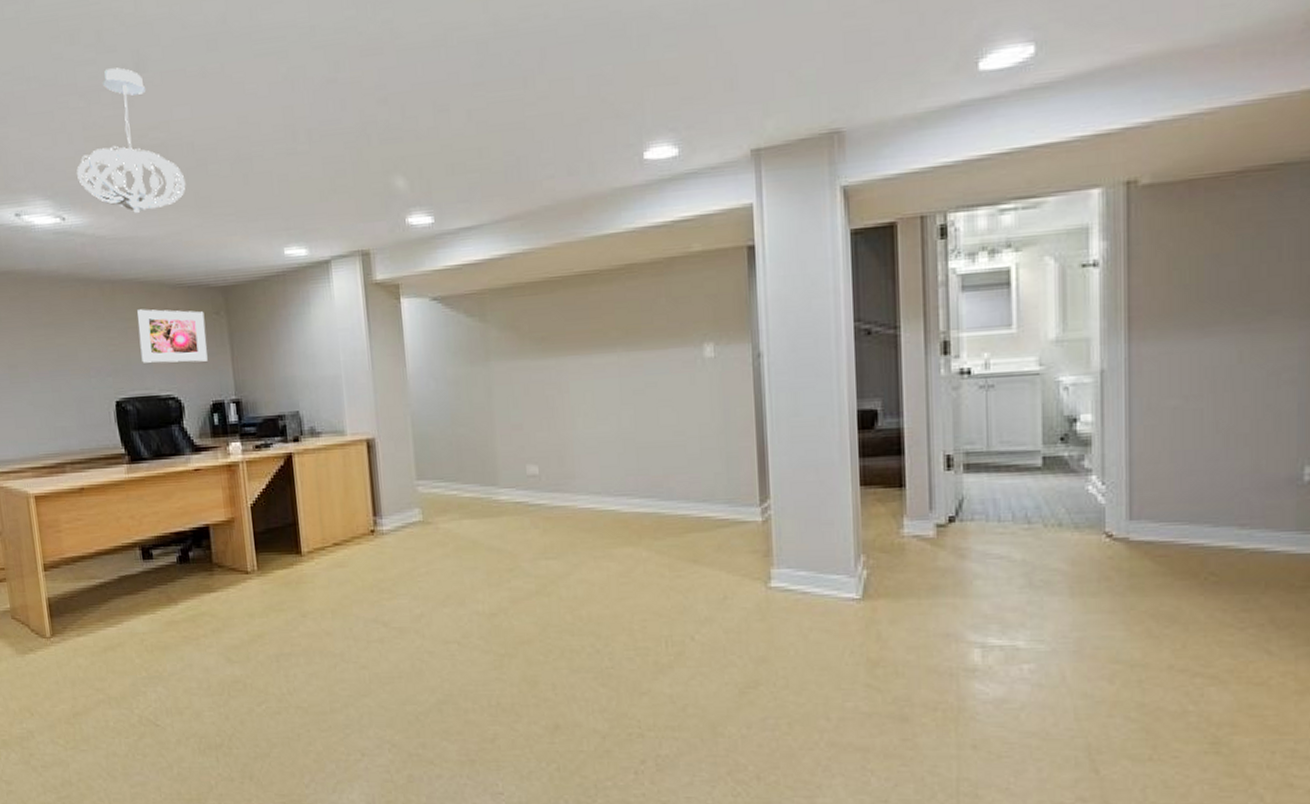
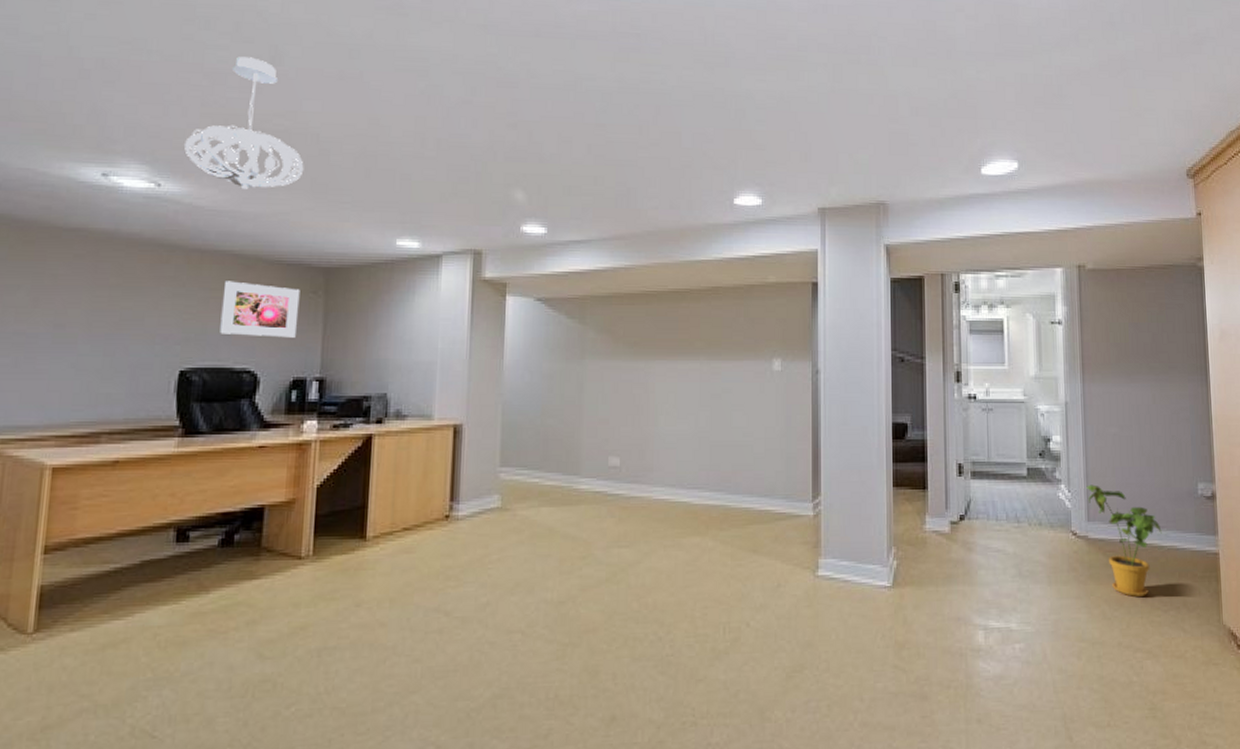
house plant: none [1129,474,1242,611] -> present [1086,484,1162,597]

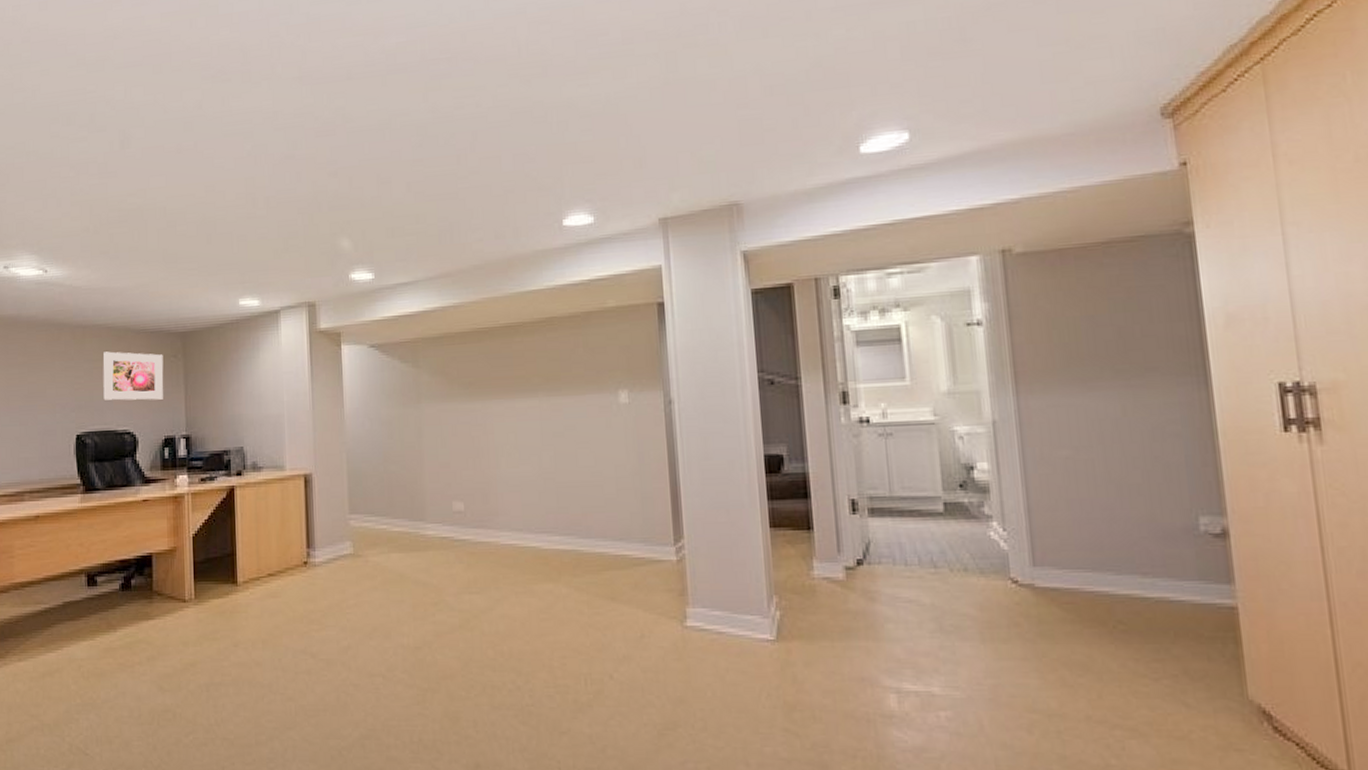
pendant light: present [184,57,304,189] -> none [62,144,156,267]
house plant: present [1086,484,1162,597] -> none [1029,521,1145,660]

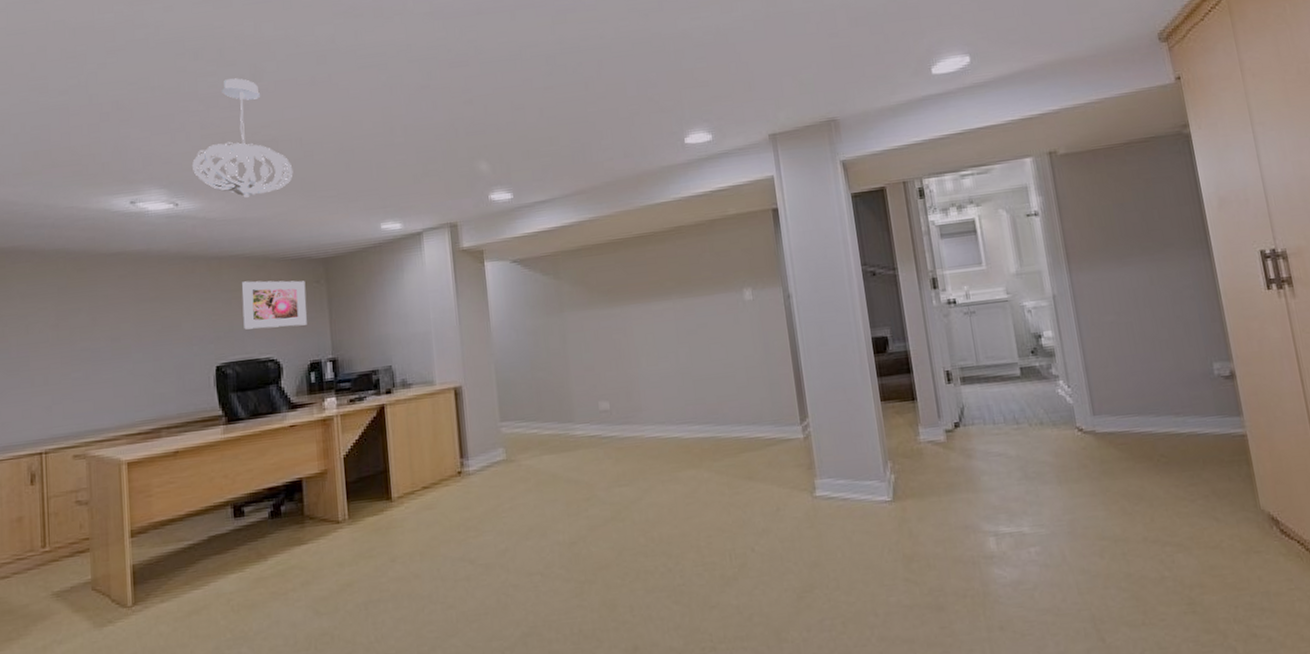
pendant light: none [62,144,156,267] -> present [192,78,293,198]

